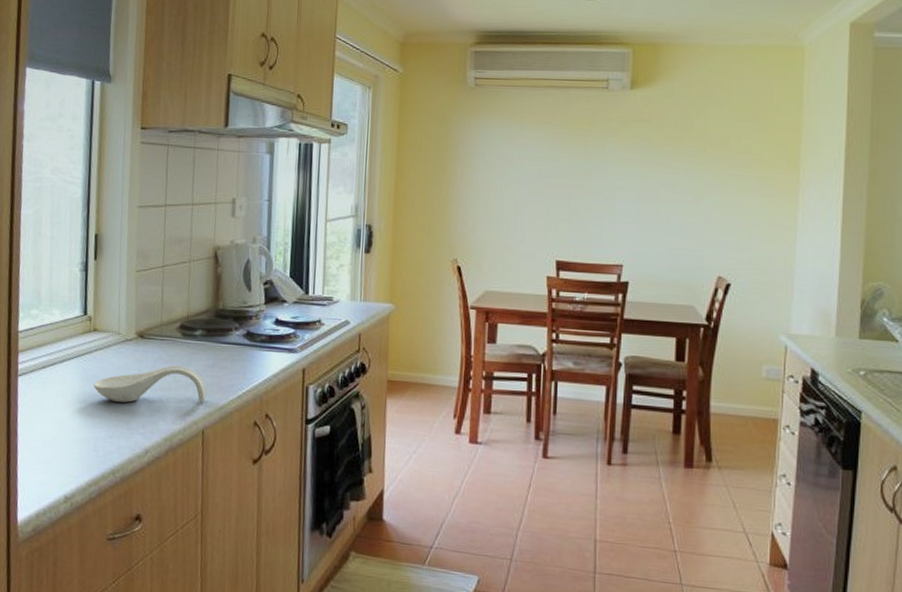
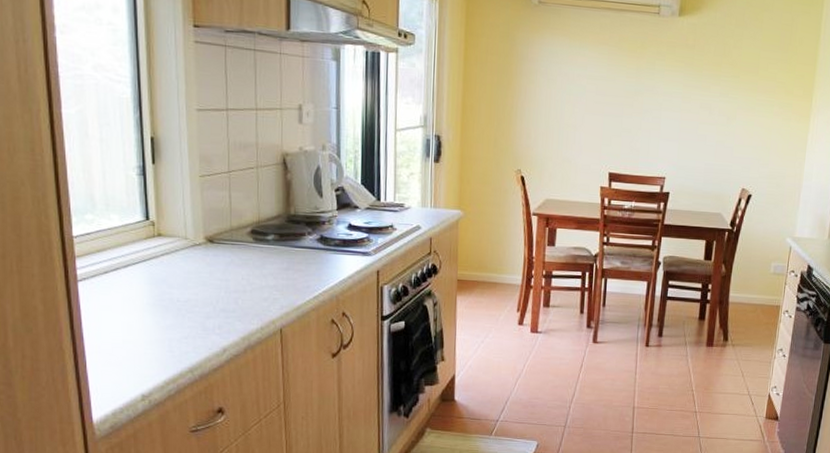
spoon rest: present [94,365,207,403] -> none [163,268,282,305]

